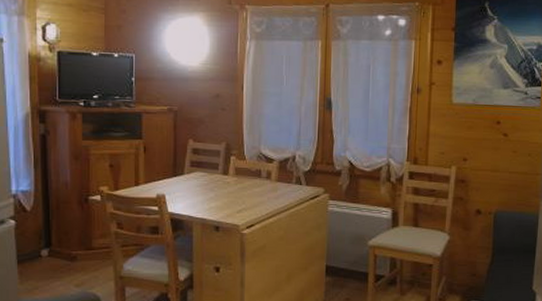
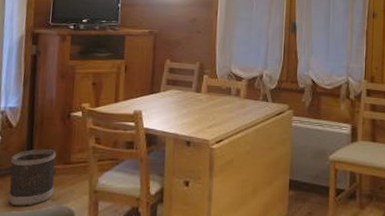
wastebasket: none [28,234,77,292] -> present [8,148,56,206]

